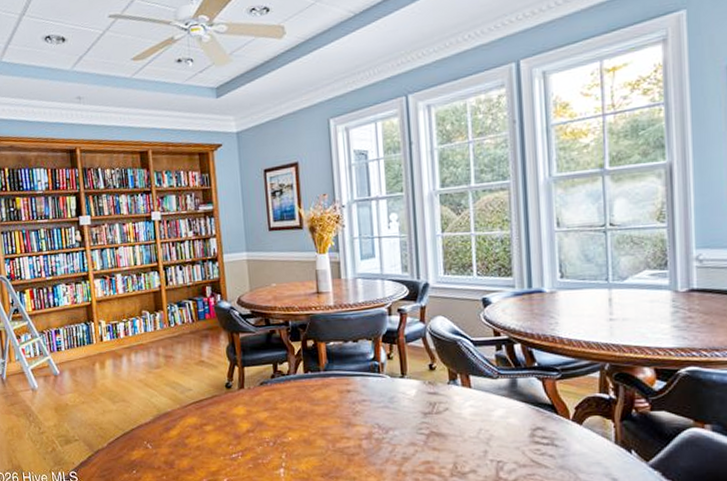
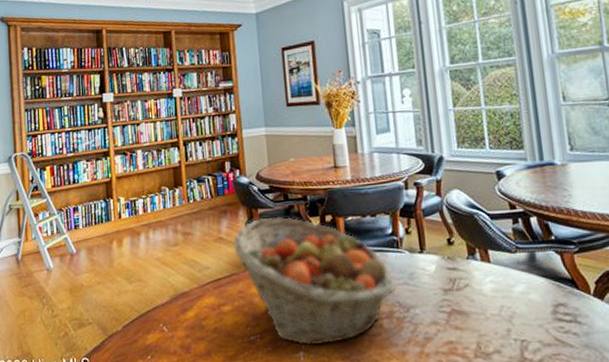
fruit basket: none [214,341,376,464] -> present [232,216,396,346]

